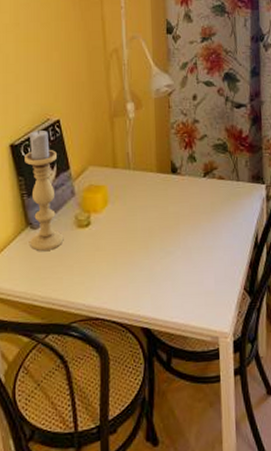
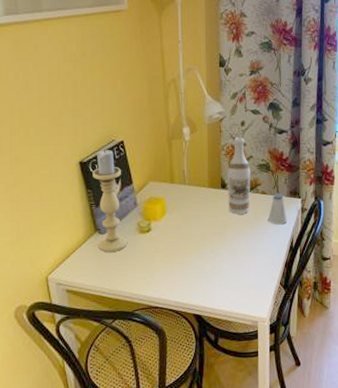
wine bottle: none [178,113,206,204] -> present [227,137,251,214]
saltshaker: none [227,178,251,217] -> present [268,193,288,225]

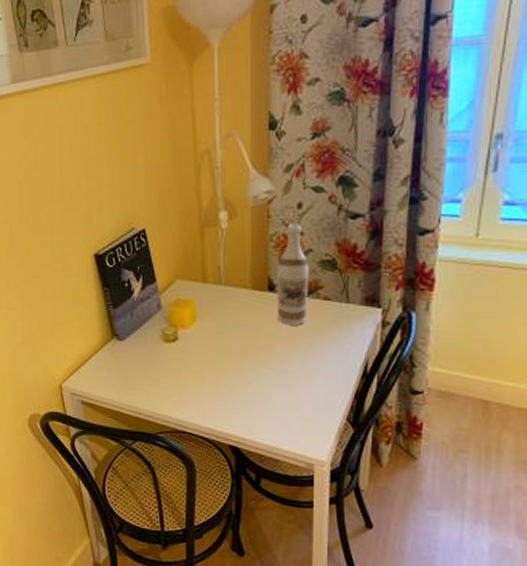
candle holder: present [93,149,128,252] -> none [109,239,150,362]
saltshaker: present [268,193,288,225] -> none [333,299,361,342]

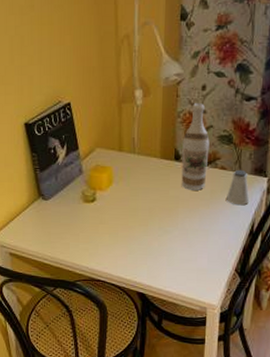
saltshaker: none [333,299,361,342] -> present [226,169,250,206]

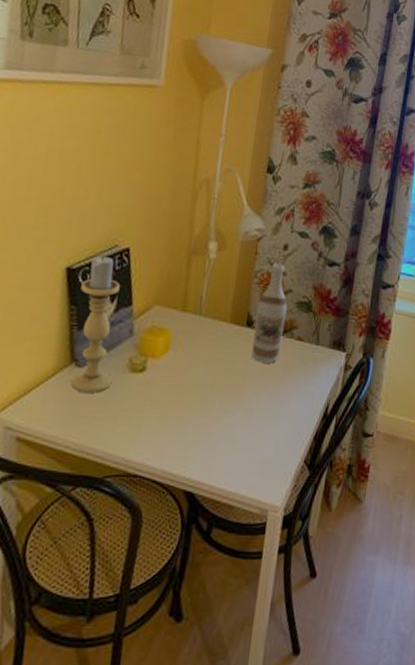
candle holder: none [38,111,72,219] -> present [71,255,120,393]
saltshaker: present [226,169,250,206] -> none [300,341,326,384]

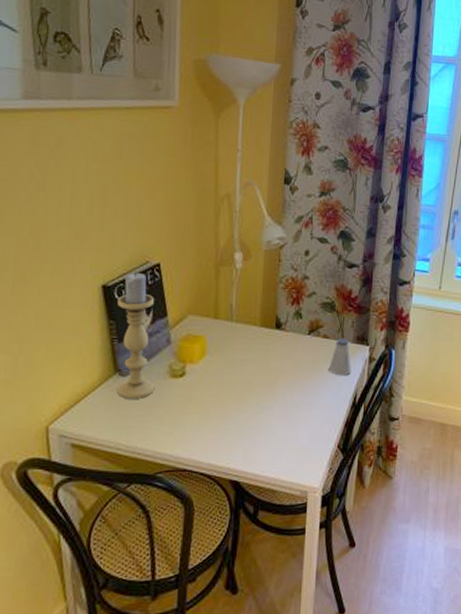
wine bottle: present [251,263,288,364] -> none [282,268,312,361]
saltshaker: none [300,341,326,384] -> present [329,338,352,376]

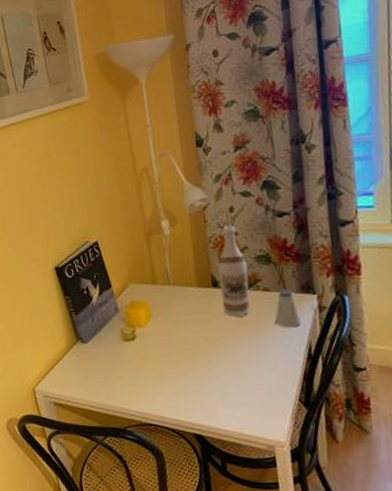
candle holder: present [117,272,155,399] -> none [69,252,113,363]
wine bottle: none [282,268,312,361] -> present [218,225,250,317]

